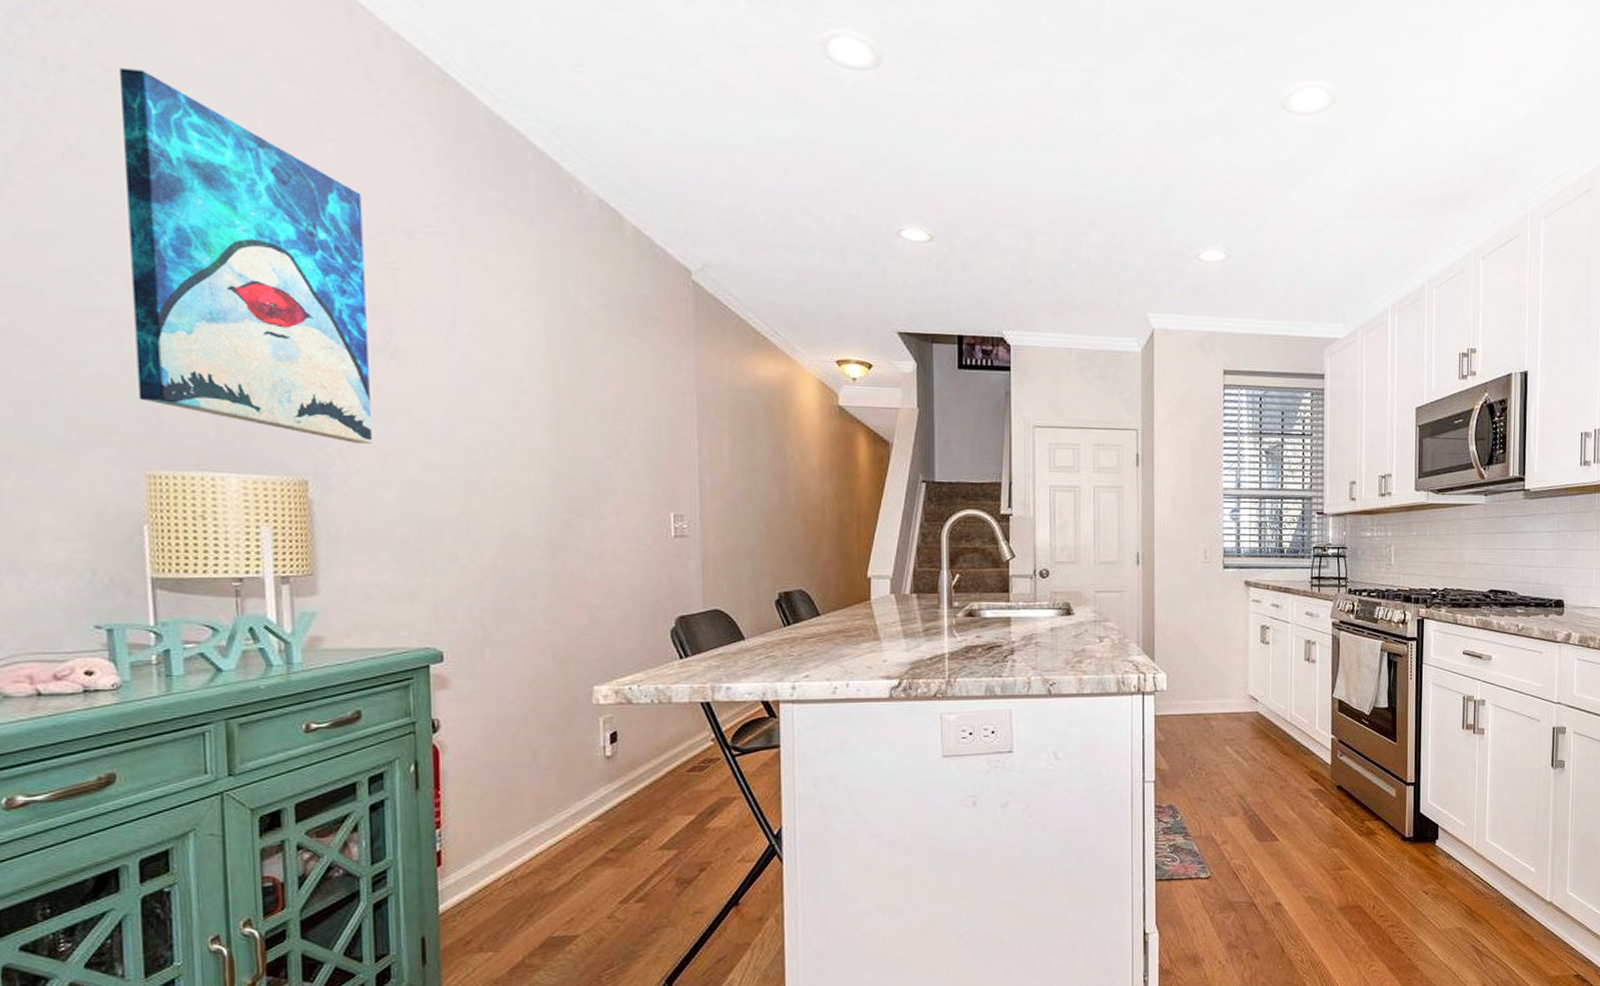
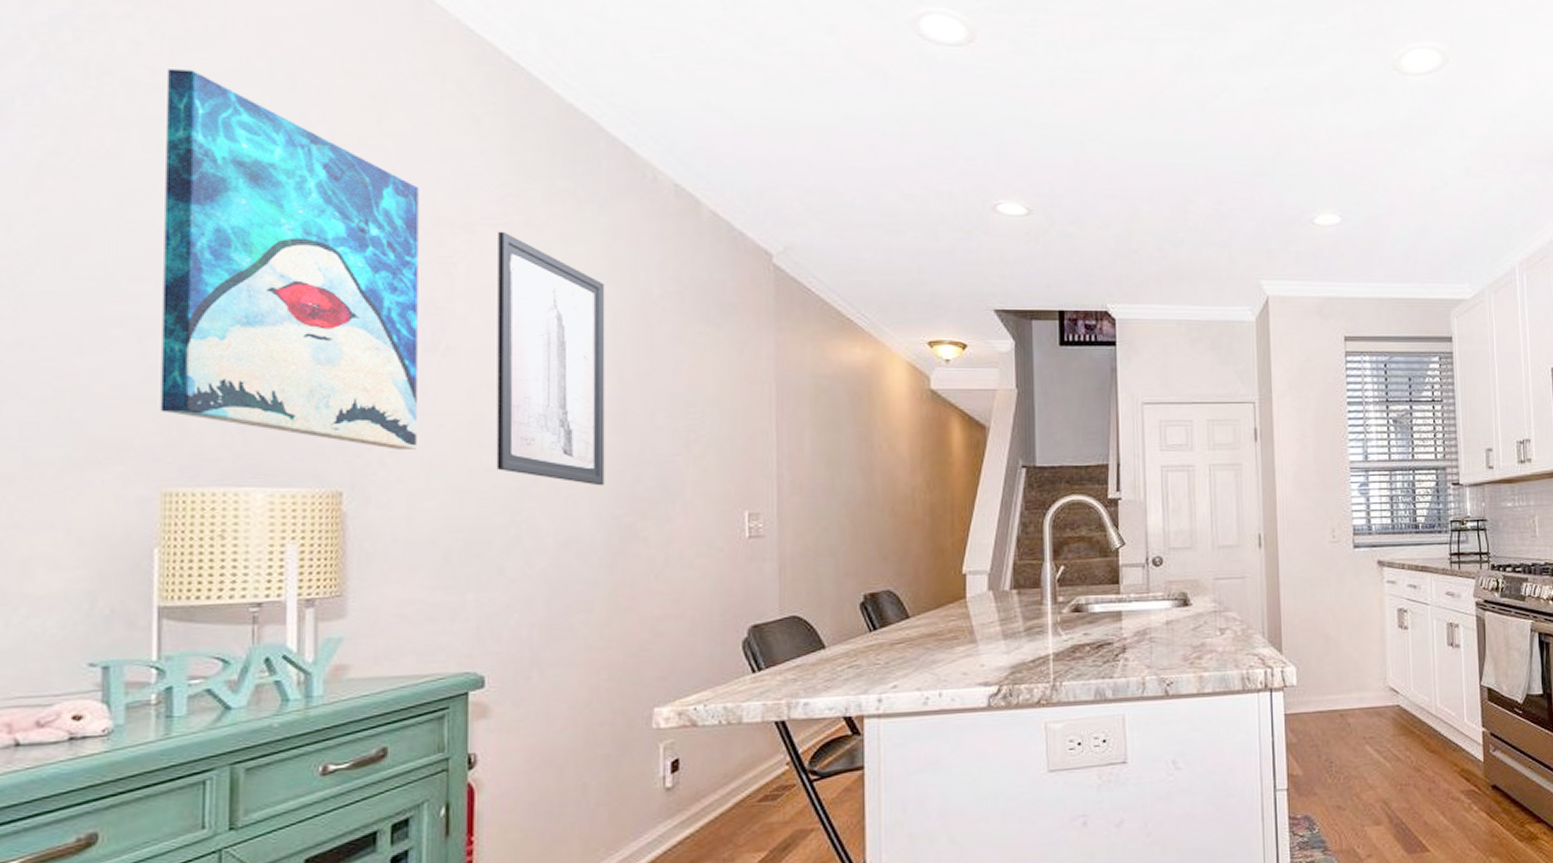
wall art: none [436,239,544,484] -> present [496,231,605,486]

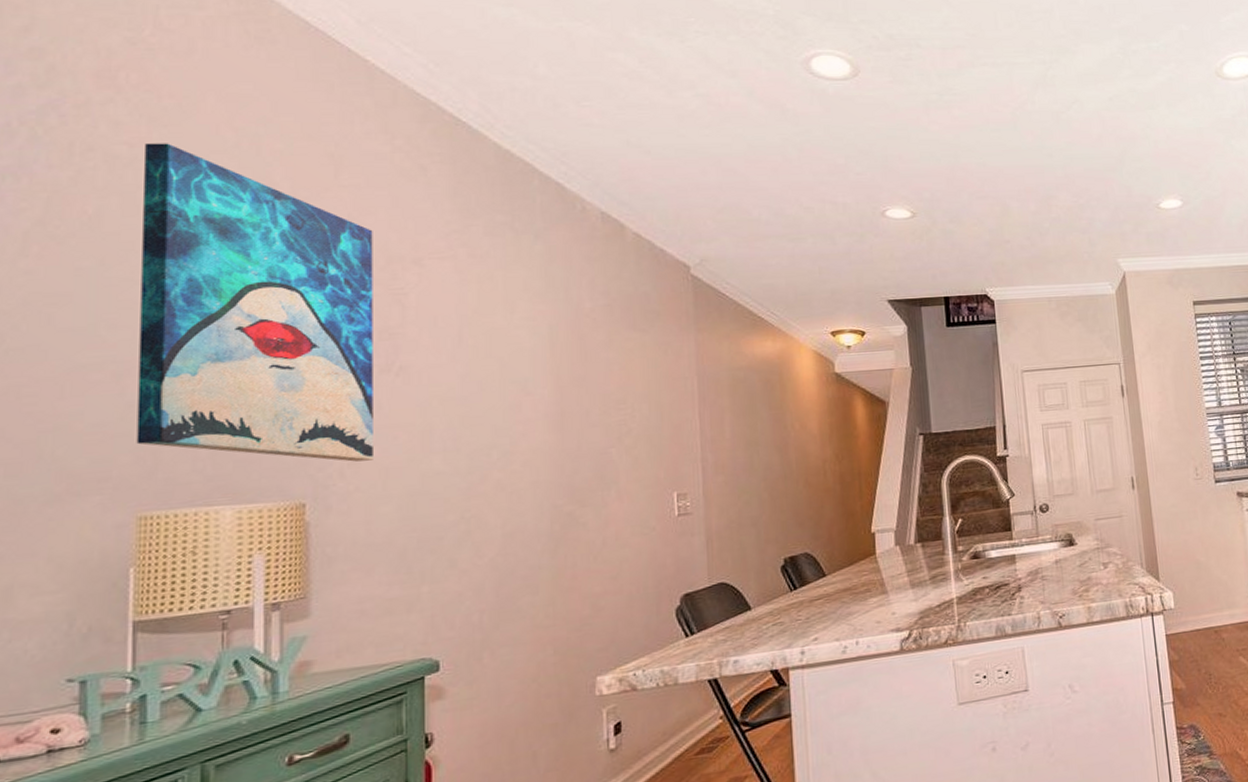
wall art: present [496,231,605,486] -> none [445,263,546,480]

